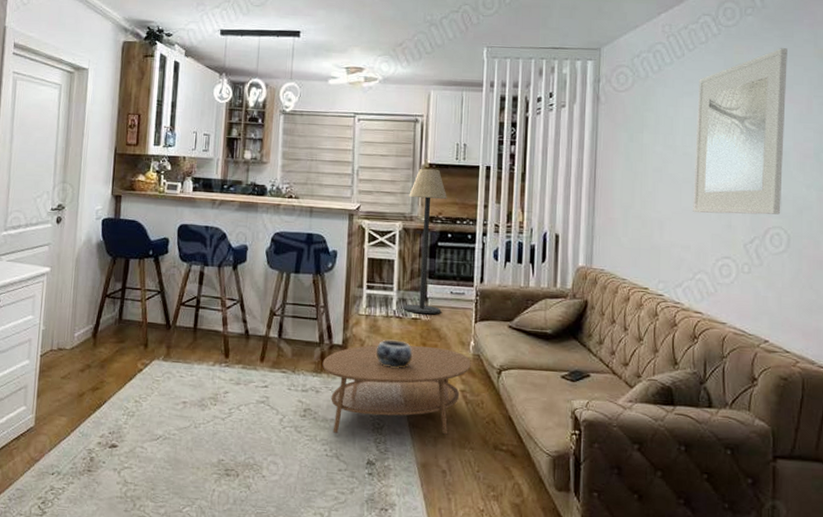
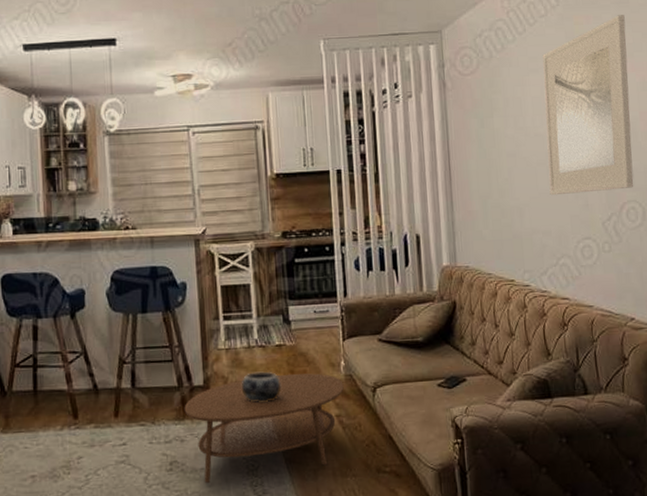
floor lamp: present [403,168,447,315] -> none [257,179,306,340]

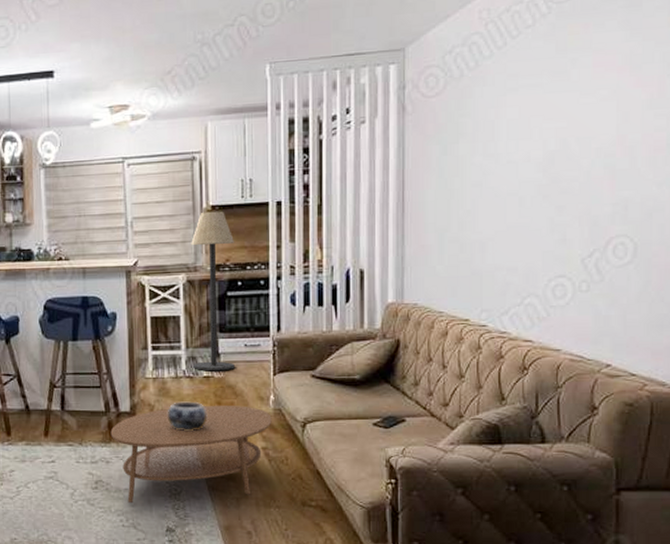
floor lamp: none [257,179,306,340] -> present [191,211,235,371]
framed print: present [542,15,634,196] -> none [520,20,635,229]

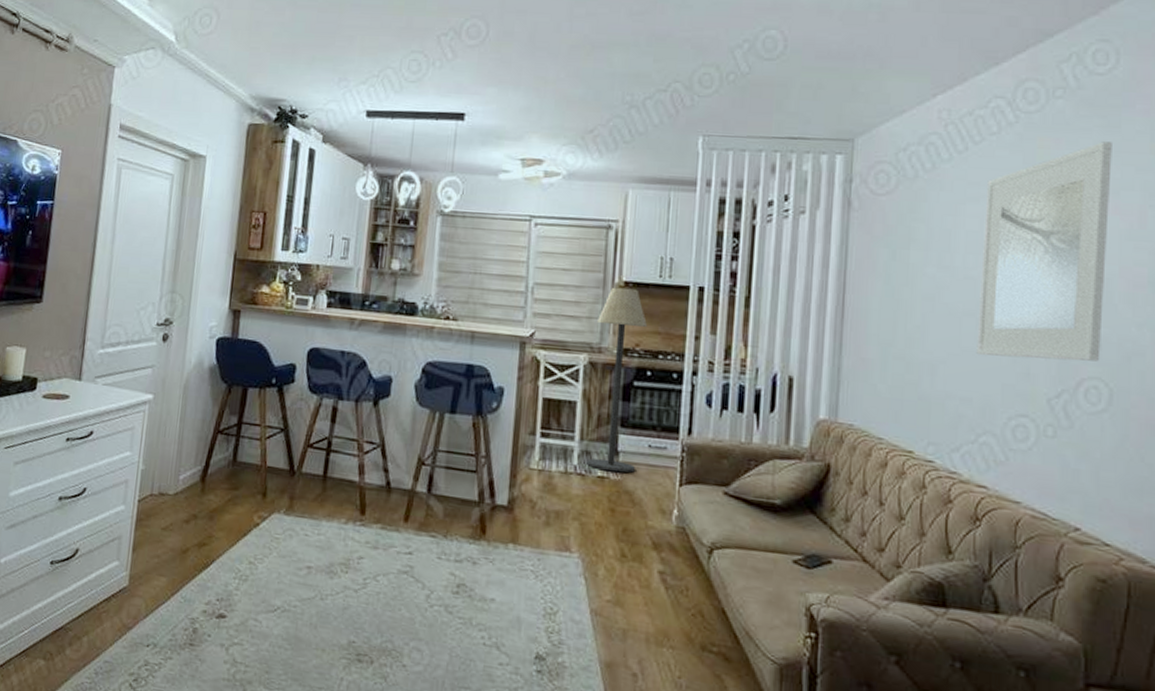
coffee table: present [110,406,272,504] -> none [481,508,673,628]
decorative bowl: present [168,401,208,431] -> none [551,502,598,540]
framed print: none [520,20,635,229] -> present [976,141,1112,362]

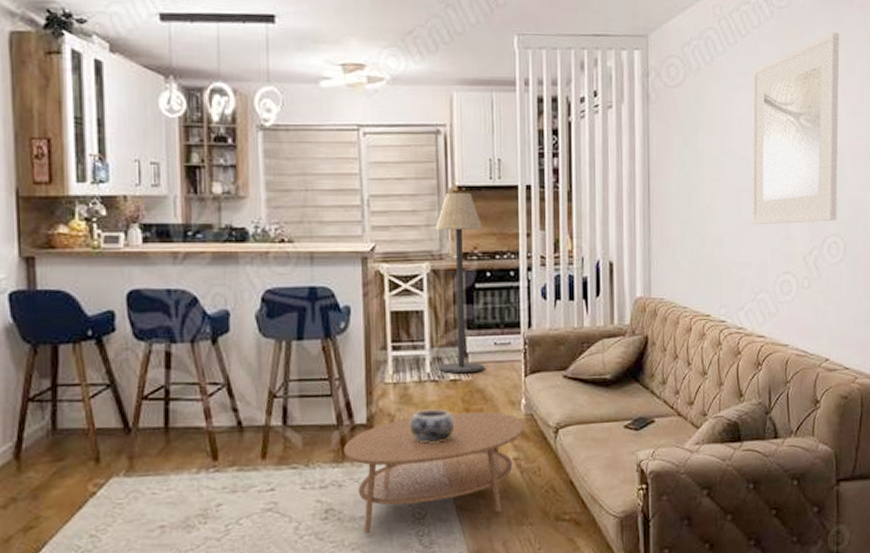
coffee table: none [481,508,673,628] -> present [343,412,524,534]
decorative bowl: none [551,502,598,540] -> present [410,408,455,444]

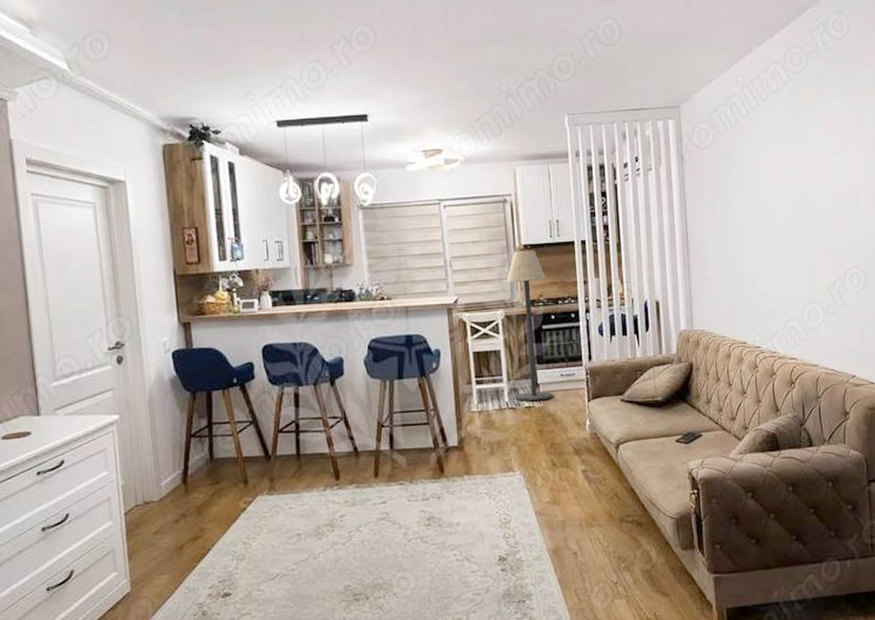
coffee table: present [343,412,524,534] -> none [440,432,589,537]
decorative bowl: present [410,408,455,444] -> none [494,431,531,461]
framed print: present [751,33,839,225] -> none [774,90,857,263]

